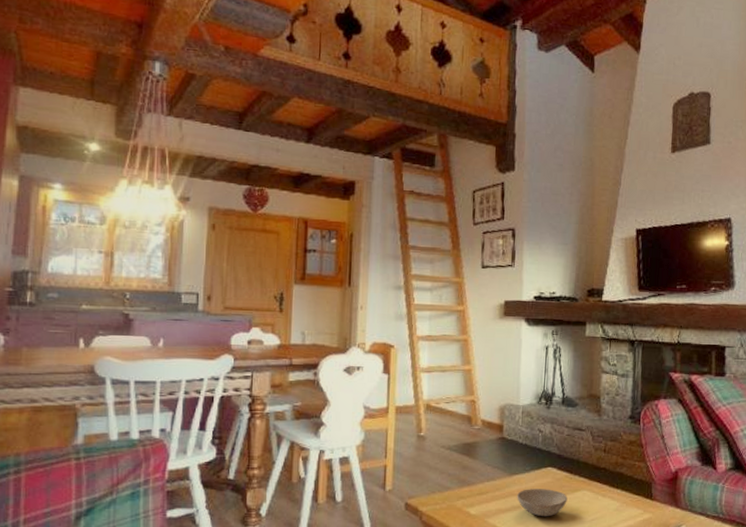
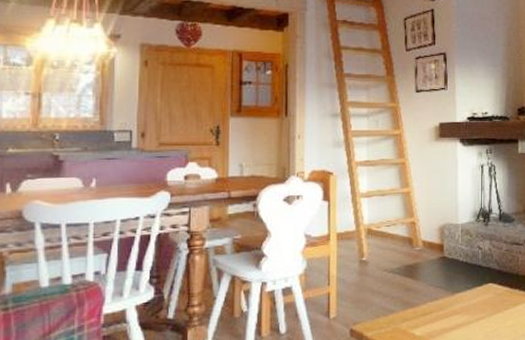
bowl: present [517,489,568,517] -> none [460,304,509,333]

